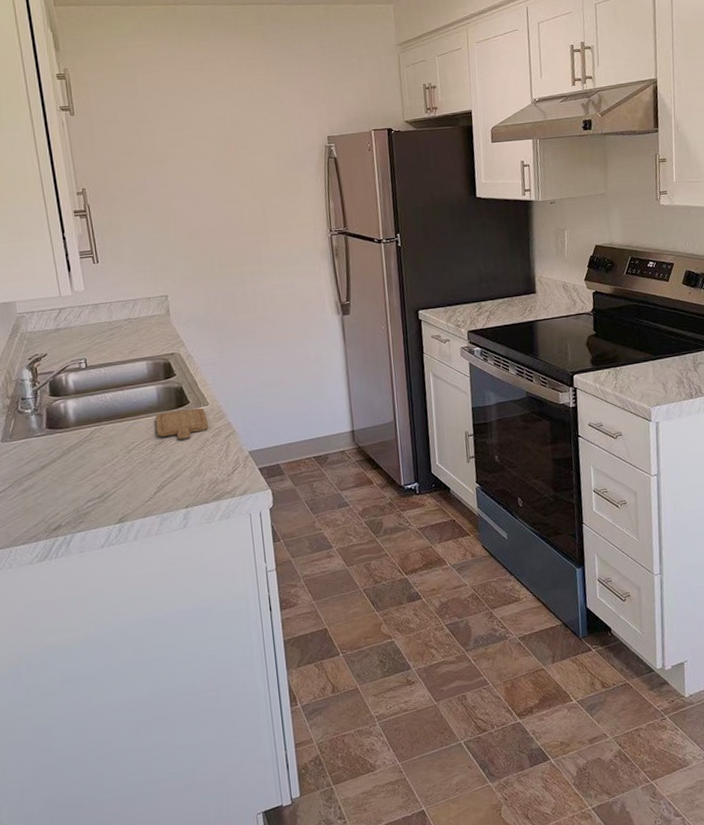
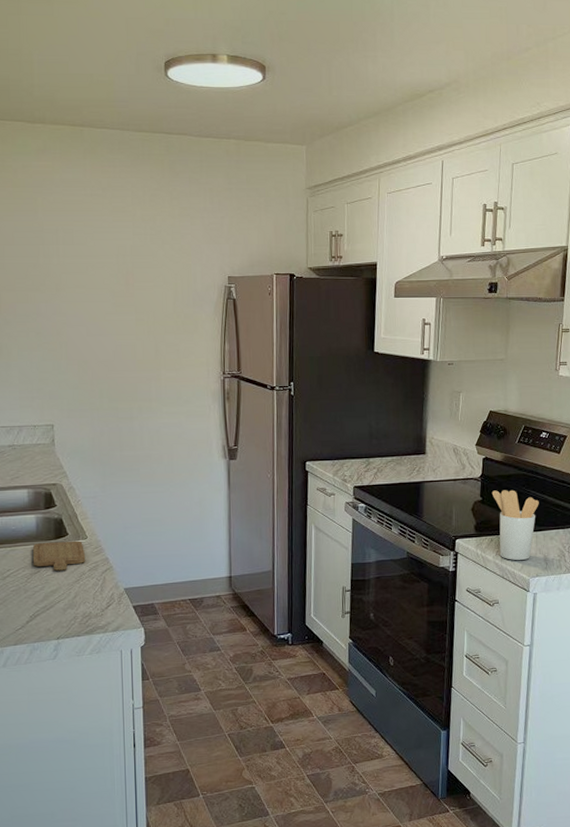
utensil holder: none [604,321,653,391] -> present [491,490,539,560]

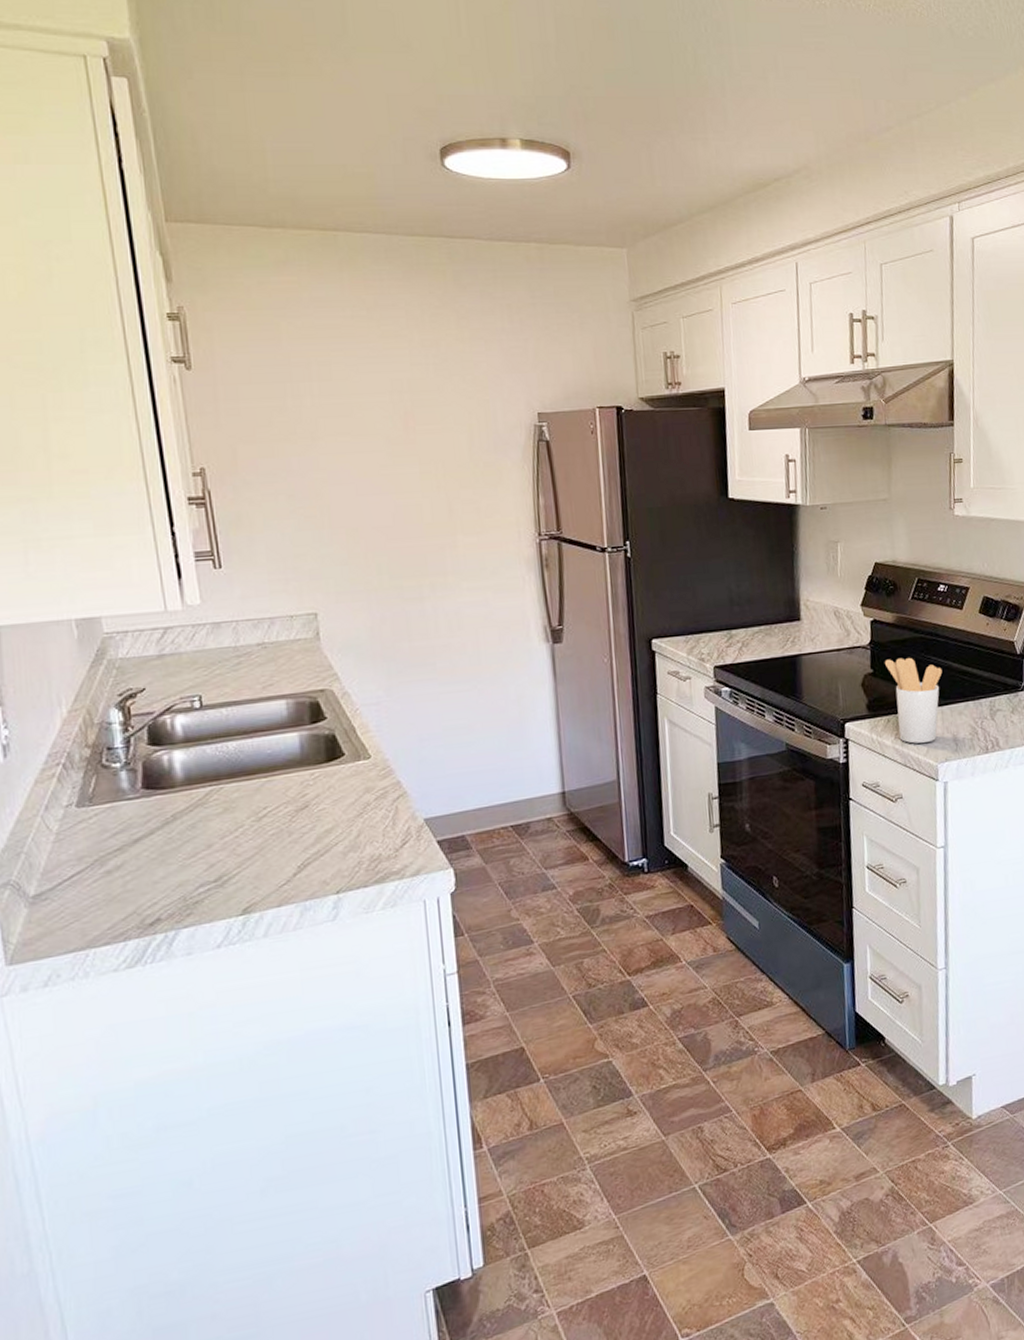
chopping board: present [33,540,86,571] -> none [297,761,371,804]

